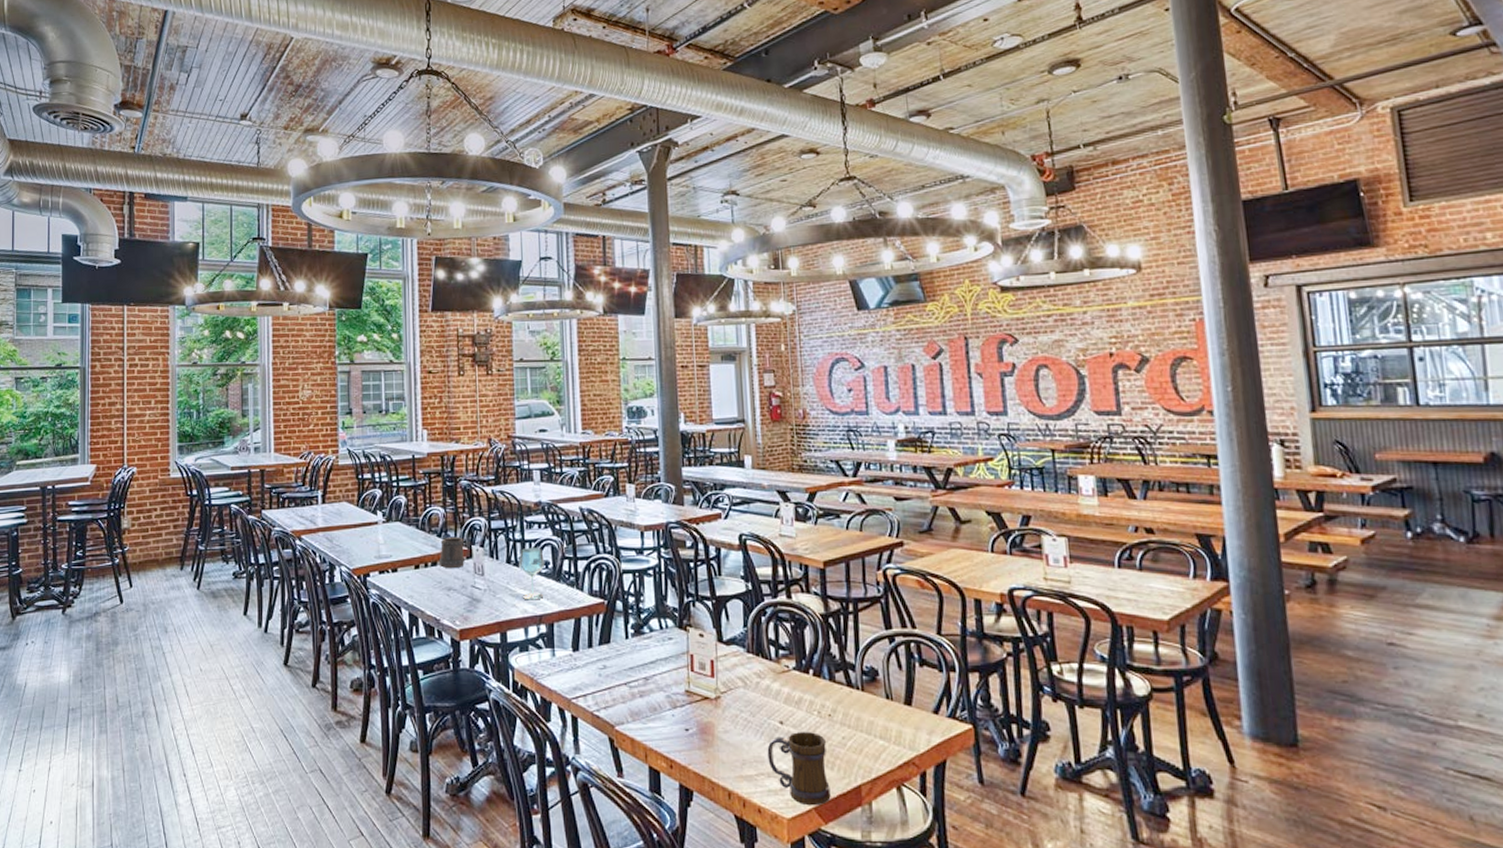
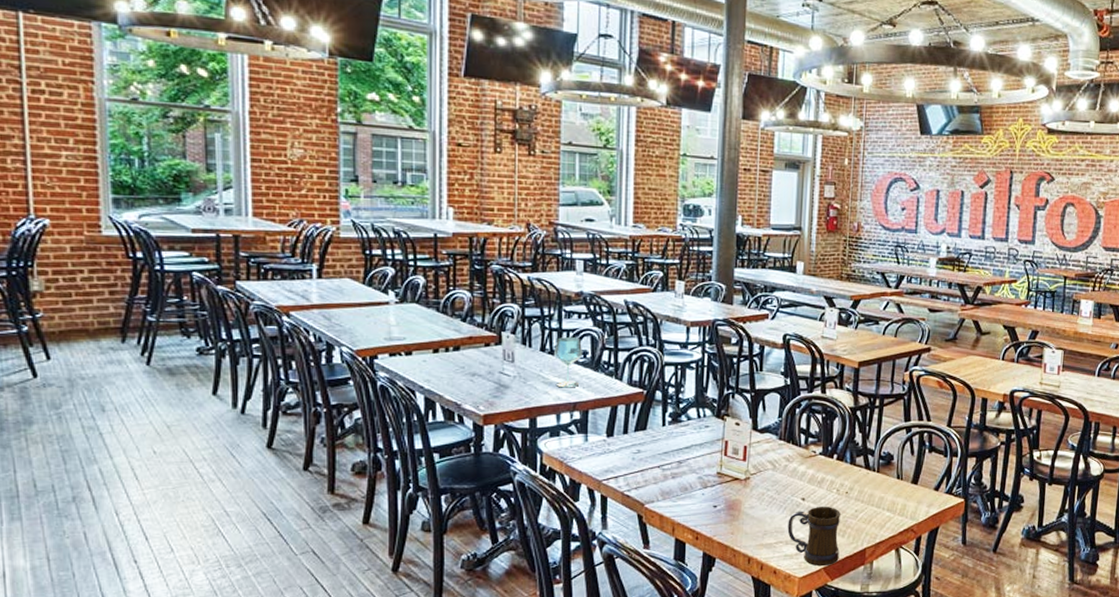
beer mug: present [438,537,466,569] -> none [462,323,494,354]

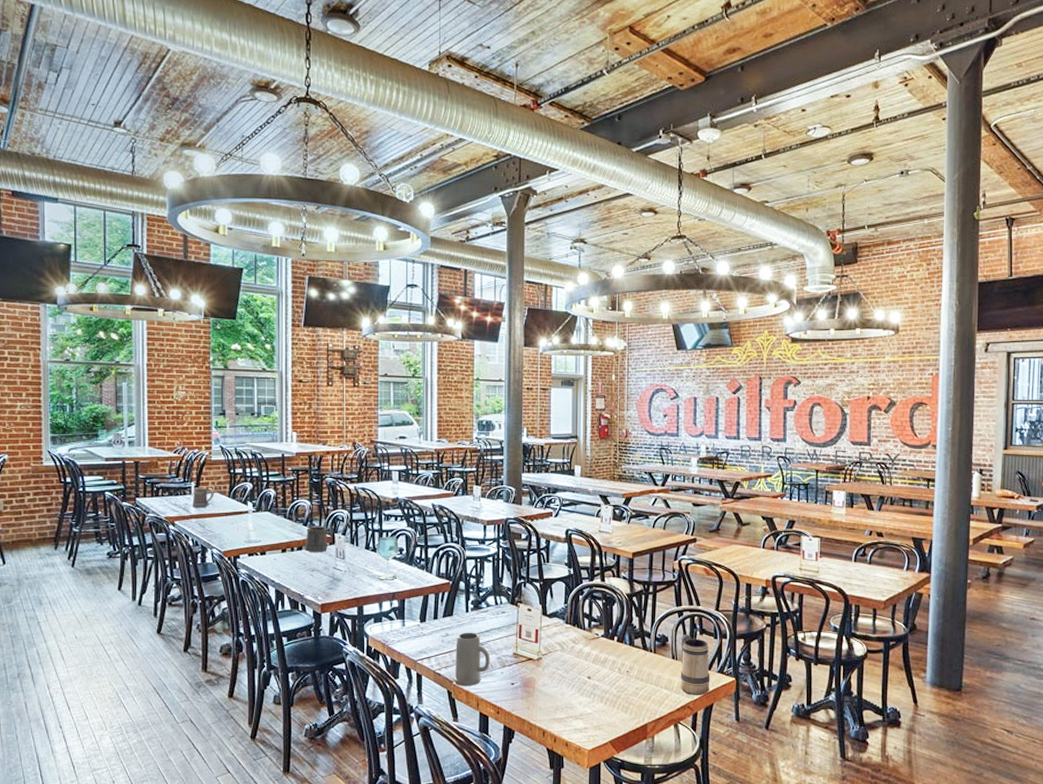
beer mug: none [313,270,344,296] -> present [192,487,215,508]
beer mug: none [462,323,494,354] -> present [304,527,329,553]
beer mug: none [646,448,689,509] -> present [454,632,490,686]
beer mug: present [787,506,841,567] -> none [576,684,624,740]
beer mug: none [904,452,938,517] -> present [680,634,710,695]

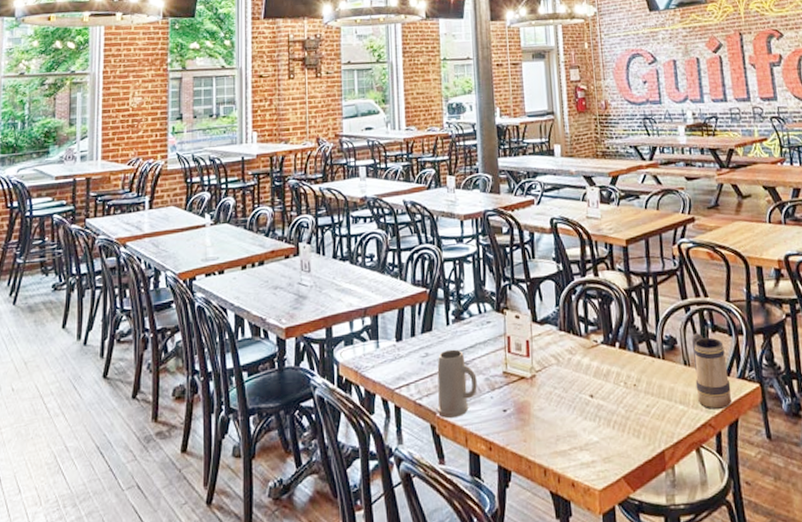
beer mug: present [192,487,215,508] -> none [145,200,170,226]
beer mug: present [304,527,329,553] -> none [266,236,293,268]
wine glass: present [377,537,400,580] -> none [345,241,370,294]

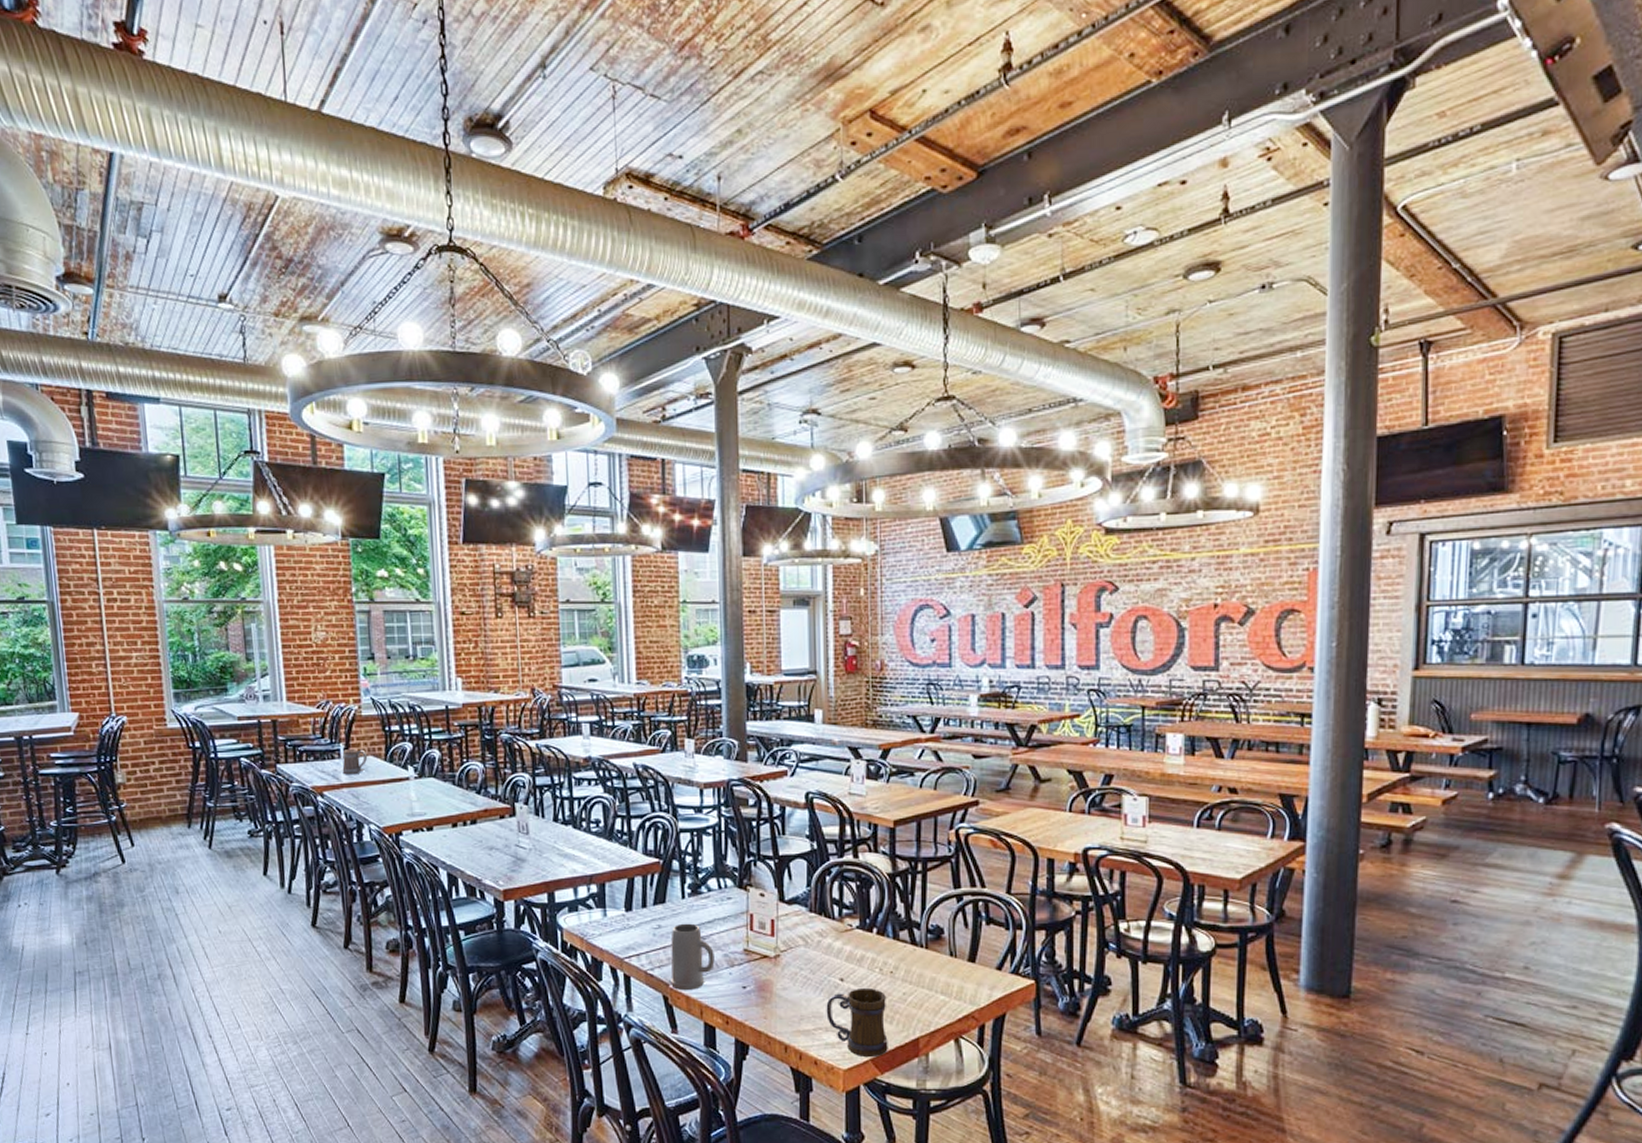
beer mug: none [145,200,170,226] -> present [342,749,368,775]
beer mug: none [579,402,638,475] -> present [826,987,888,1058]
beer mug: present [691,333,731,409] -> none [961,924,1001,1002]

